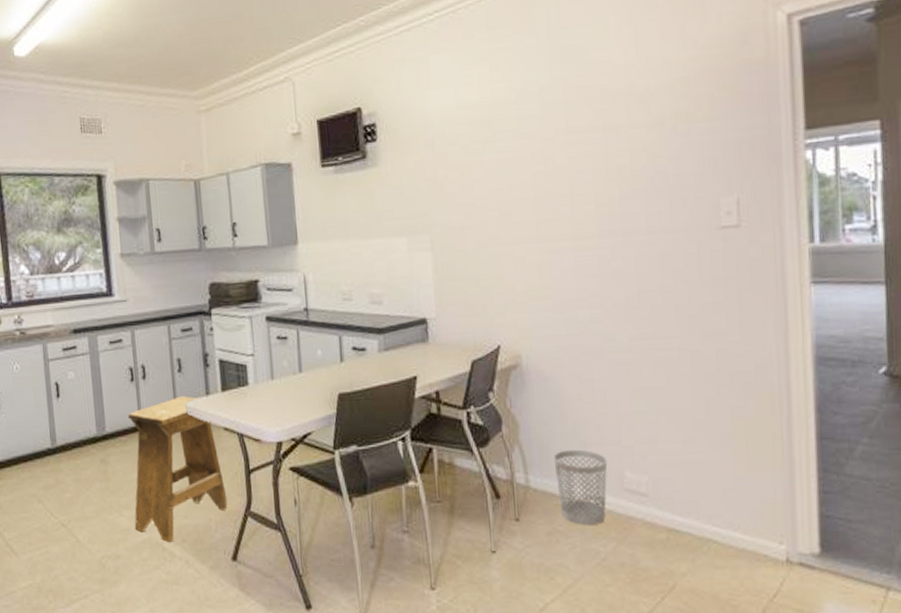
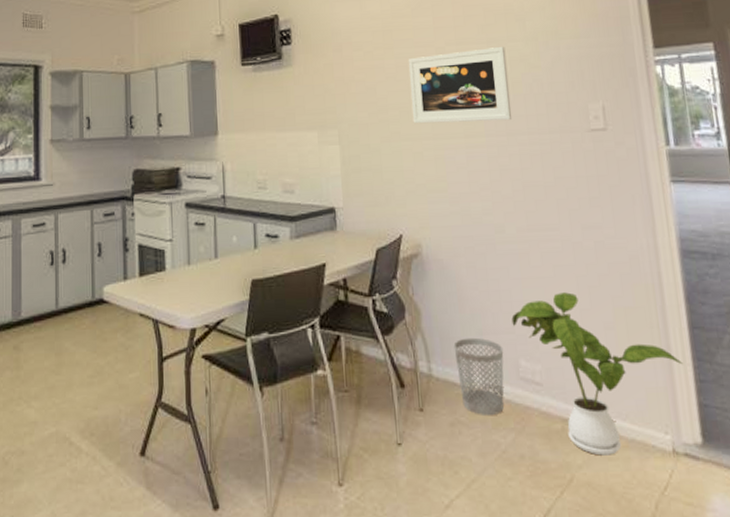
stool: present [128,396,228,542] -> none [42,281,139,436]
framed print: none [511,135,630,226] -> present [409,47,512,124]
house plant: none [618,403,806,564] -> present [511,292,683,456]

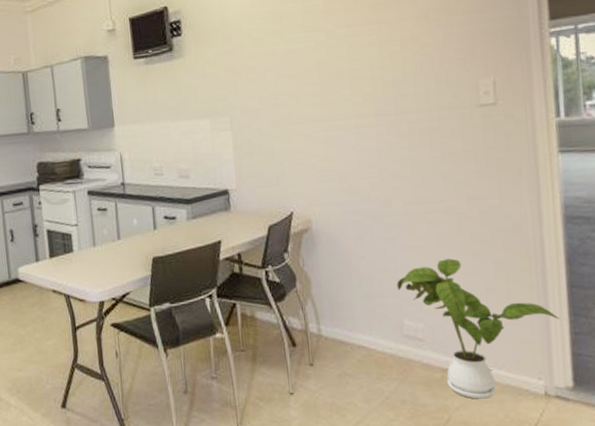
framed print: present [409,47,512,124] -> none [298,27,402,107]
wastebasket: present [453,337,504,415] -> none [341,301,389,368]

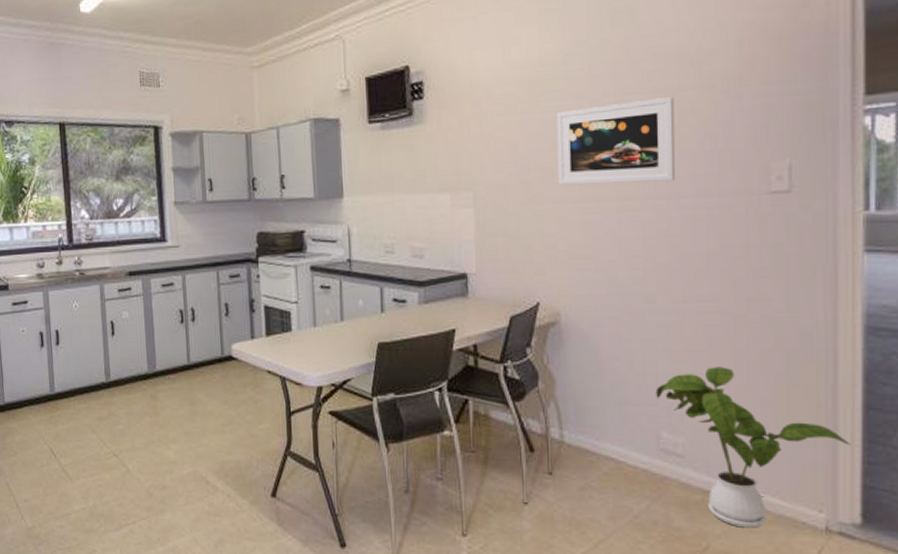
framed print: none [298,27,402,107] -> present [557,97,676,186]

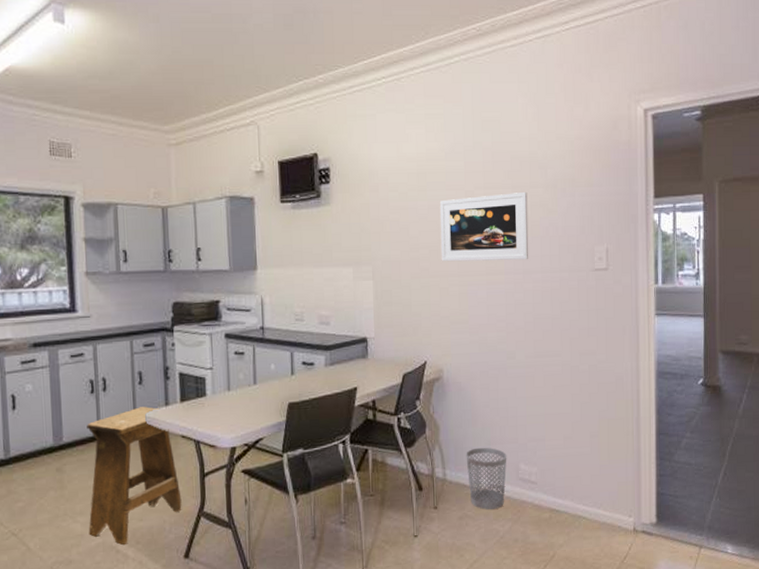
stool: none [177,339,269,476] -> present [87,406,182,545]
wastebasket: none [589,407,644,483] -> present [466,447,507,510]
house plant: present [655,367,850,528] -> none [516,408,648,536]

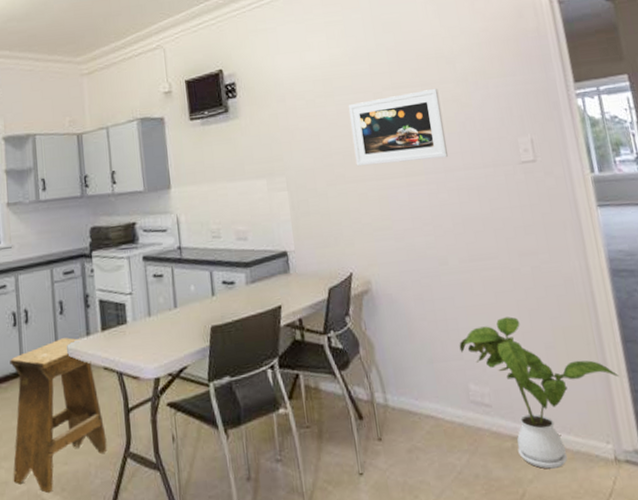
wastebasket: present [466,447,507,510] -> none [406,366,457,440]
house plant: none [516,408,648,536] -> present [459,317,619,469]

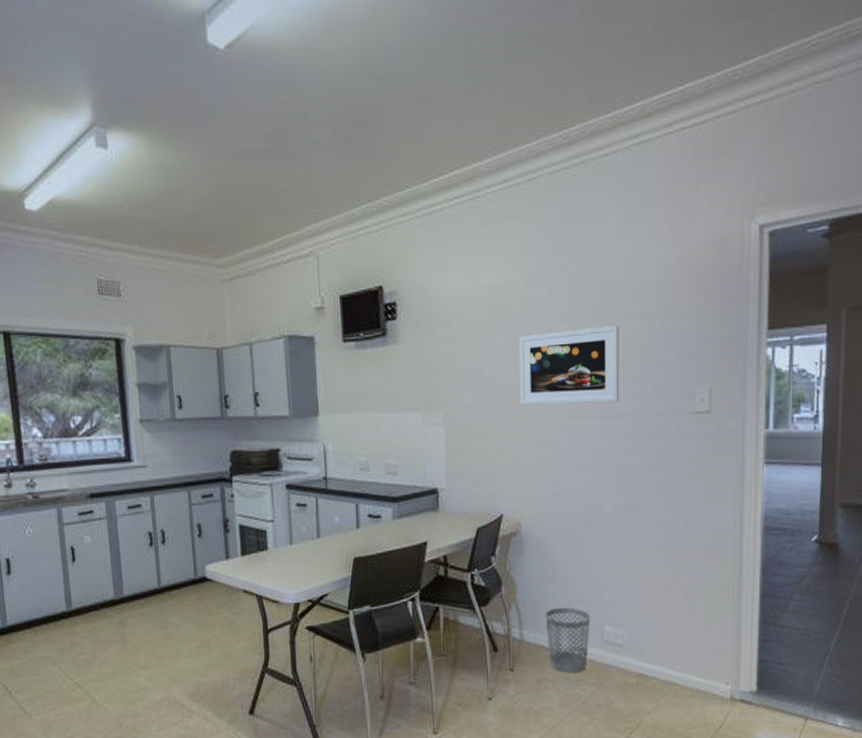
stool: present [10,337,108,493] -> none [147,560,246,699]
wastebasket: none [406,366,457,440] -> present [545,607,591,673]
house plant: present [459,317,619,469] -> none [601,566,750,703]

